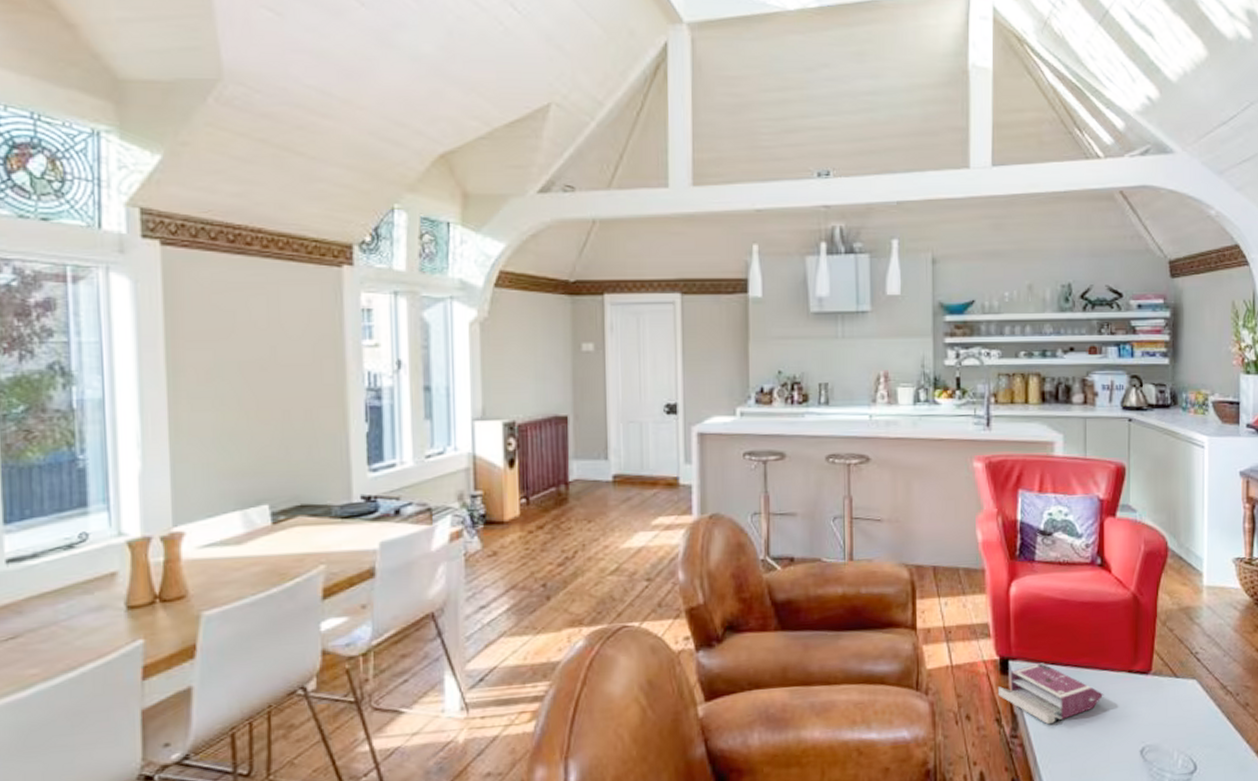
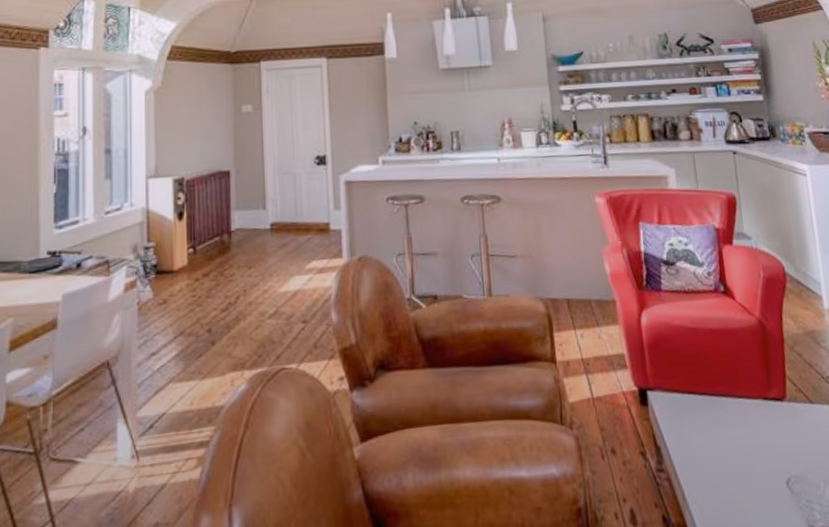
book: present [997,663,1104,725] -> none [639,392,743,457]

